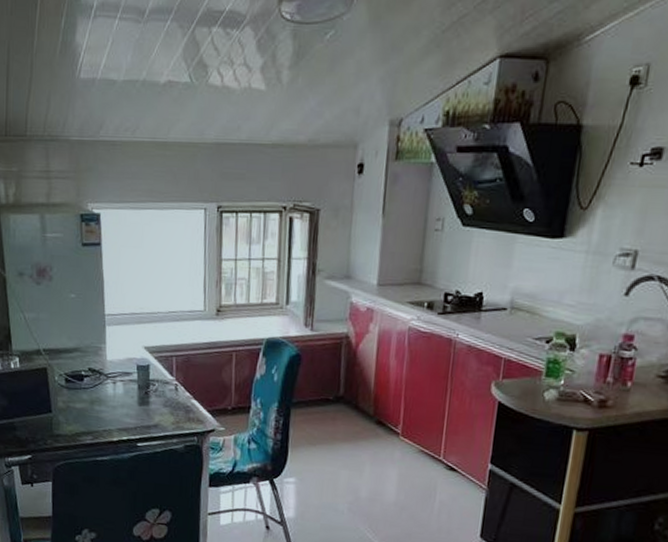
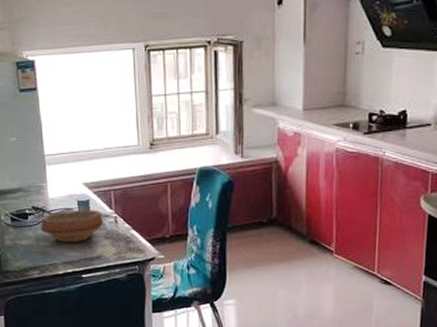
bowl: none [96,374,164,410] -> present [40,210,104,243]

